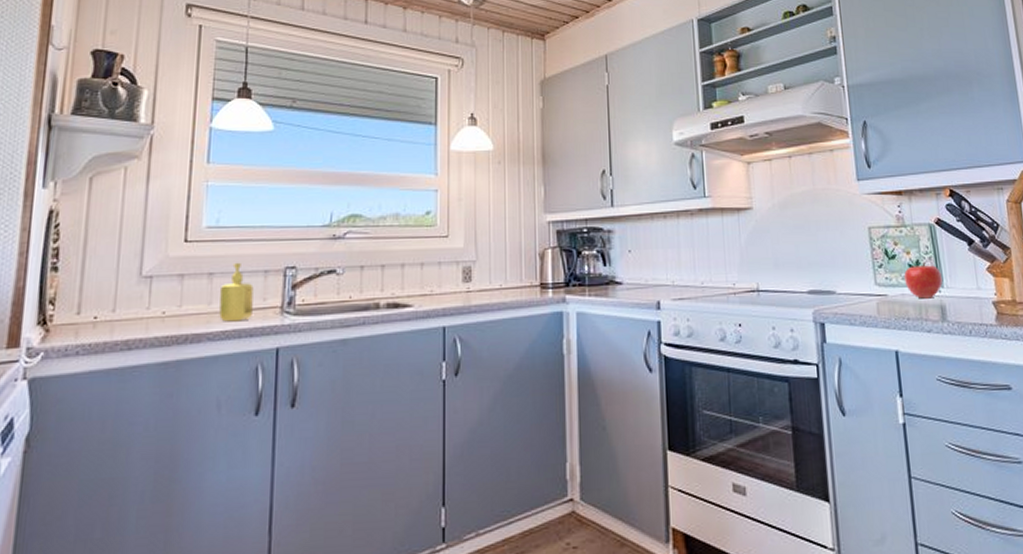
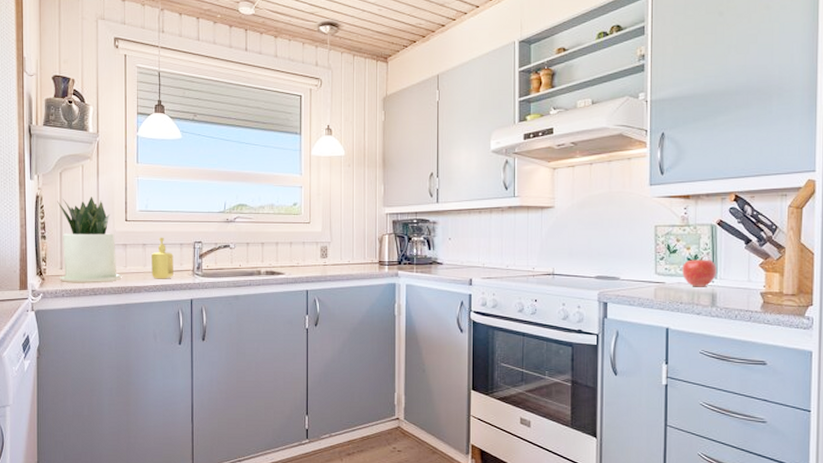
planter: none [73,210,174,335] -> present [57,197,122,284]

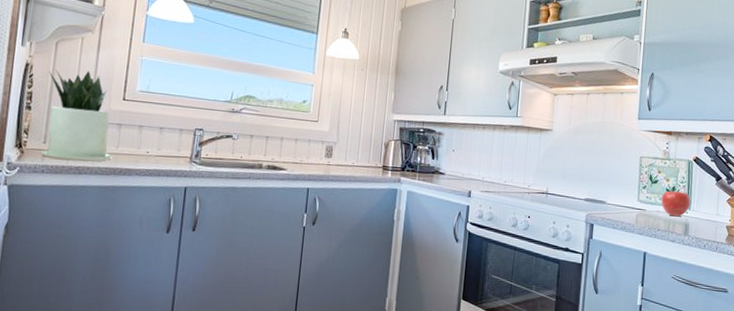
soap dispenser: present [152,237,173,279] -> none [145,120,171,164]

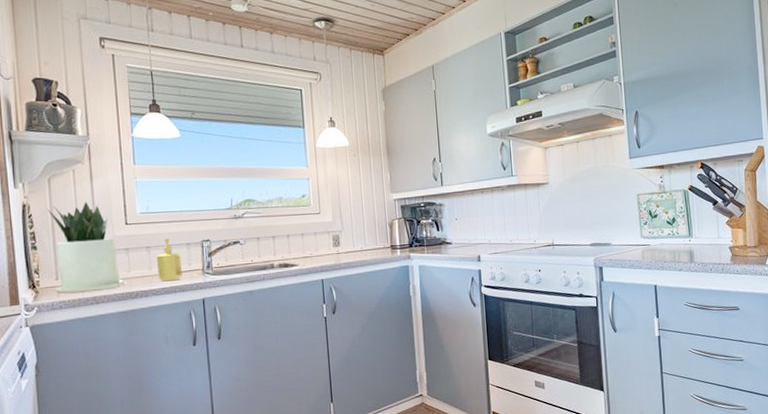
soap dispenser: none [145,120,171,164] -> present [157,238,182,282]
fruit: present [661,188,691,217] -> none [663,218,692,247]

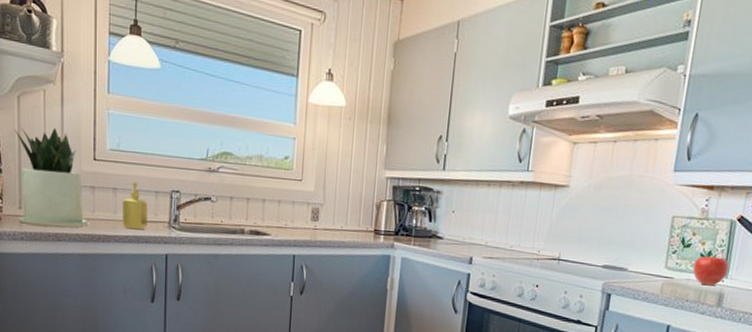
fruit: none [663,218,692,247] -> present [693,253,730,286]

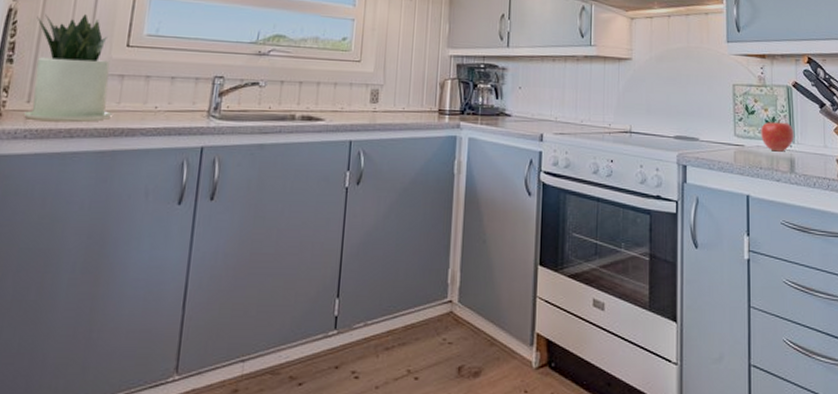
soap dispenser: present [123,181,148,230] -> none [153,68,185,121]

